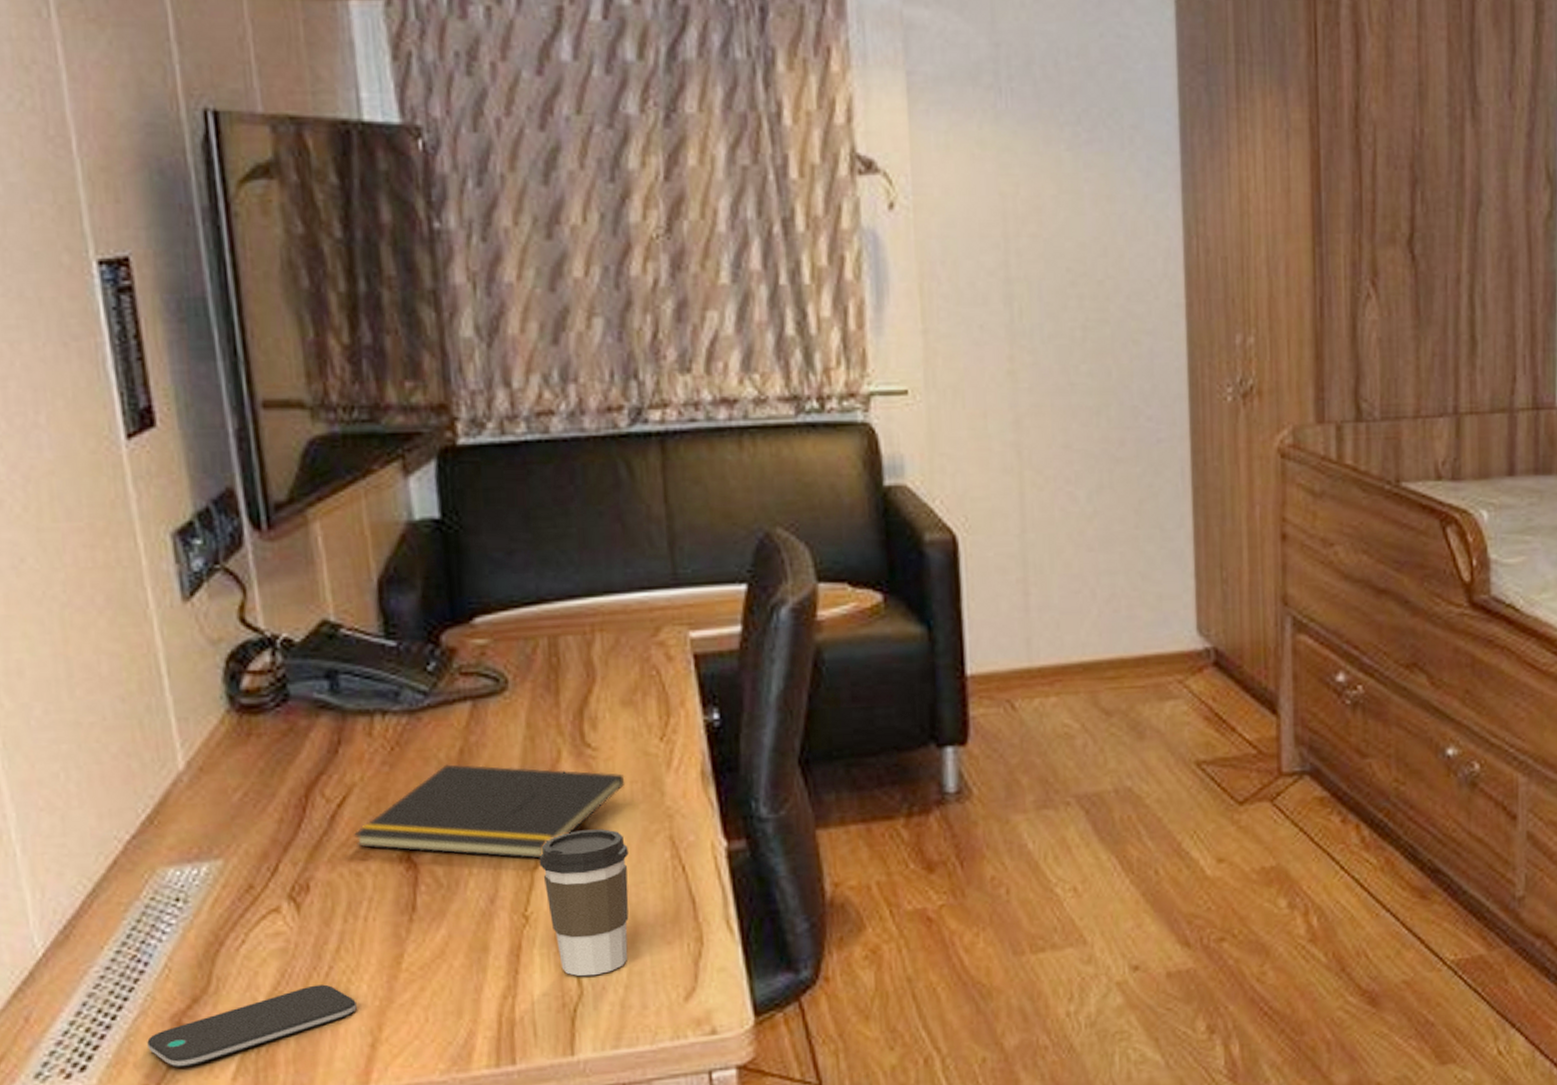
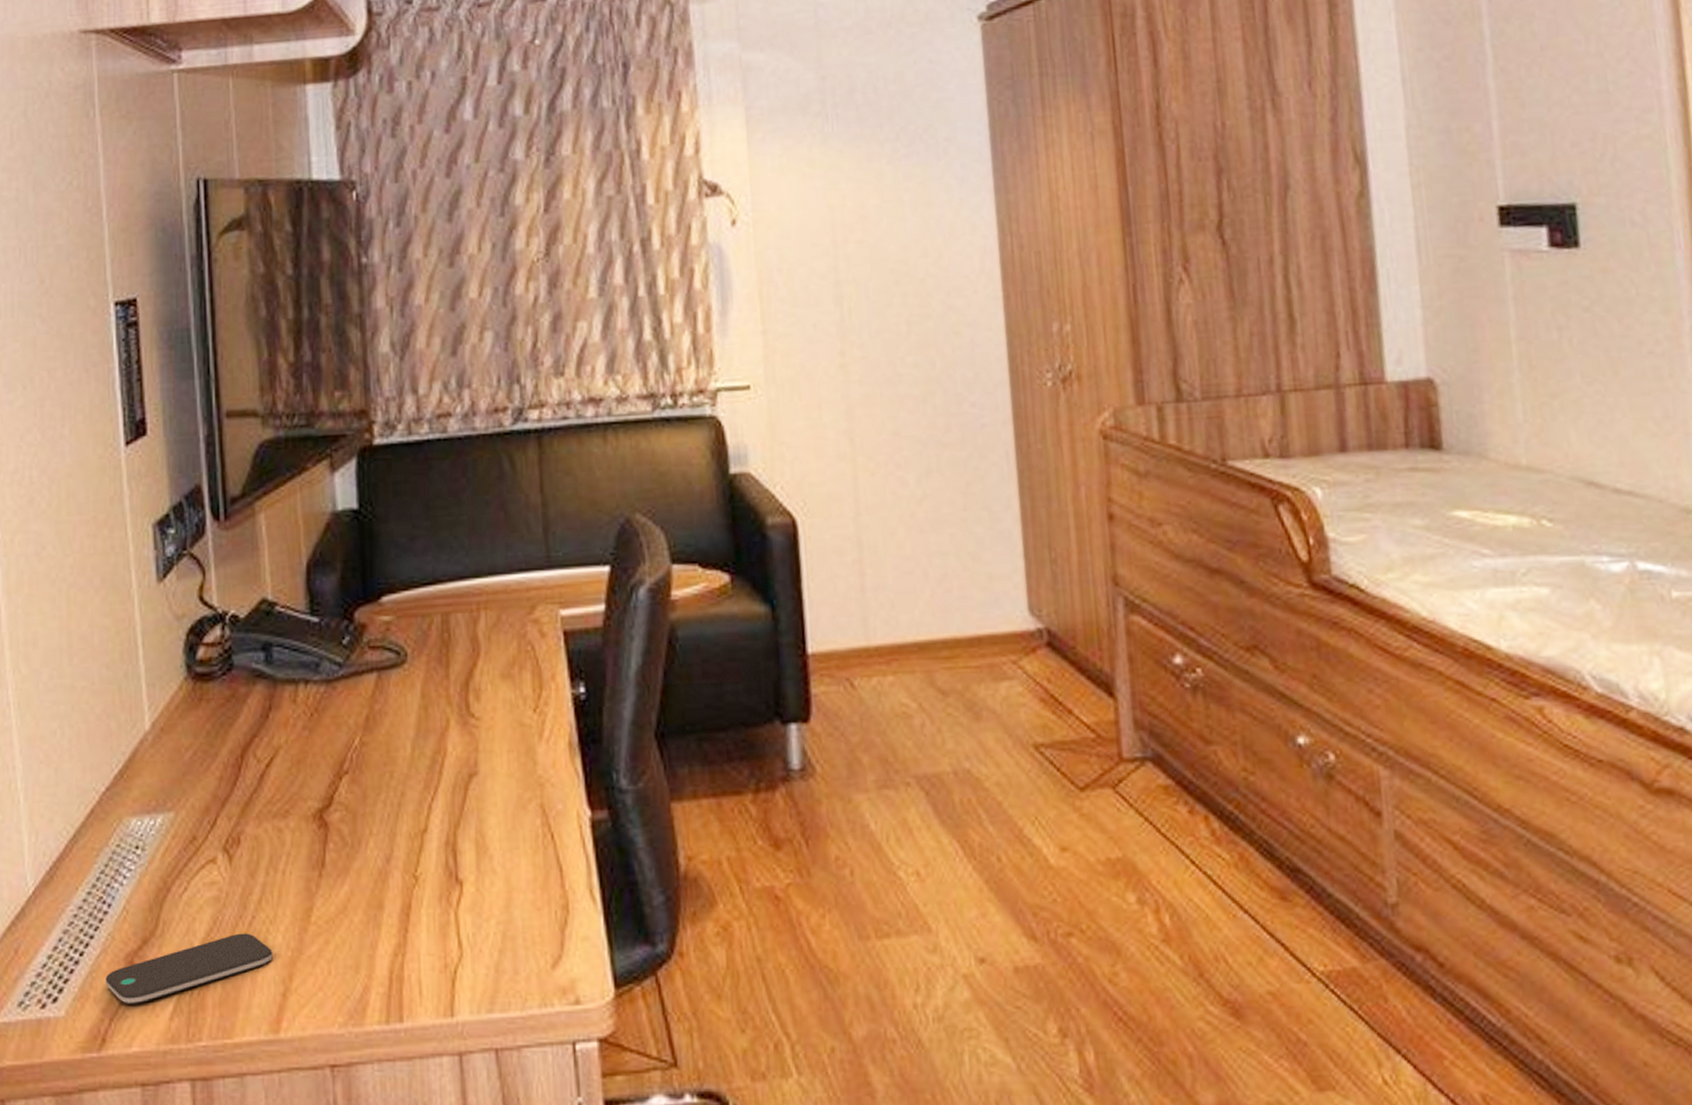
notepad: present [353,764,625,859] -> none [277,730,503,822]
coffee cup: present [539,829,629,976] -> none [428,795,505,939]

